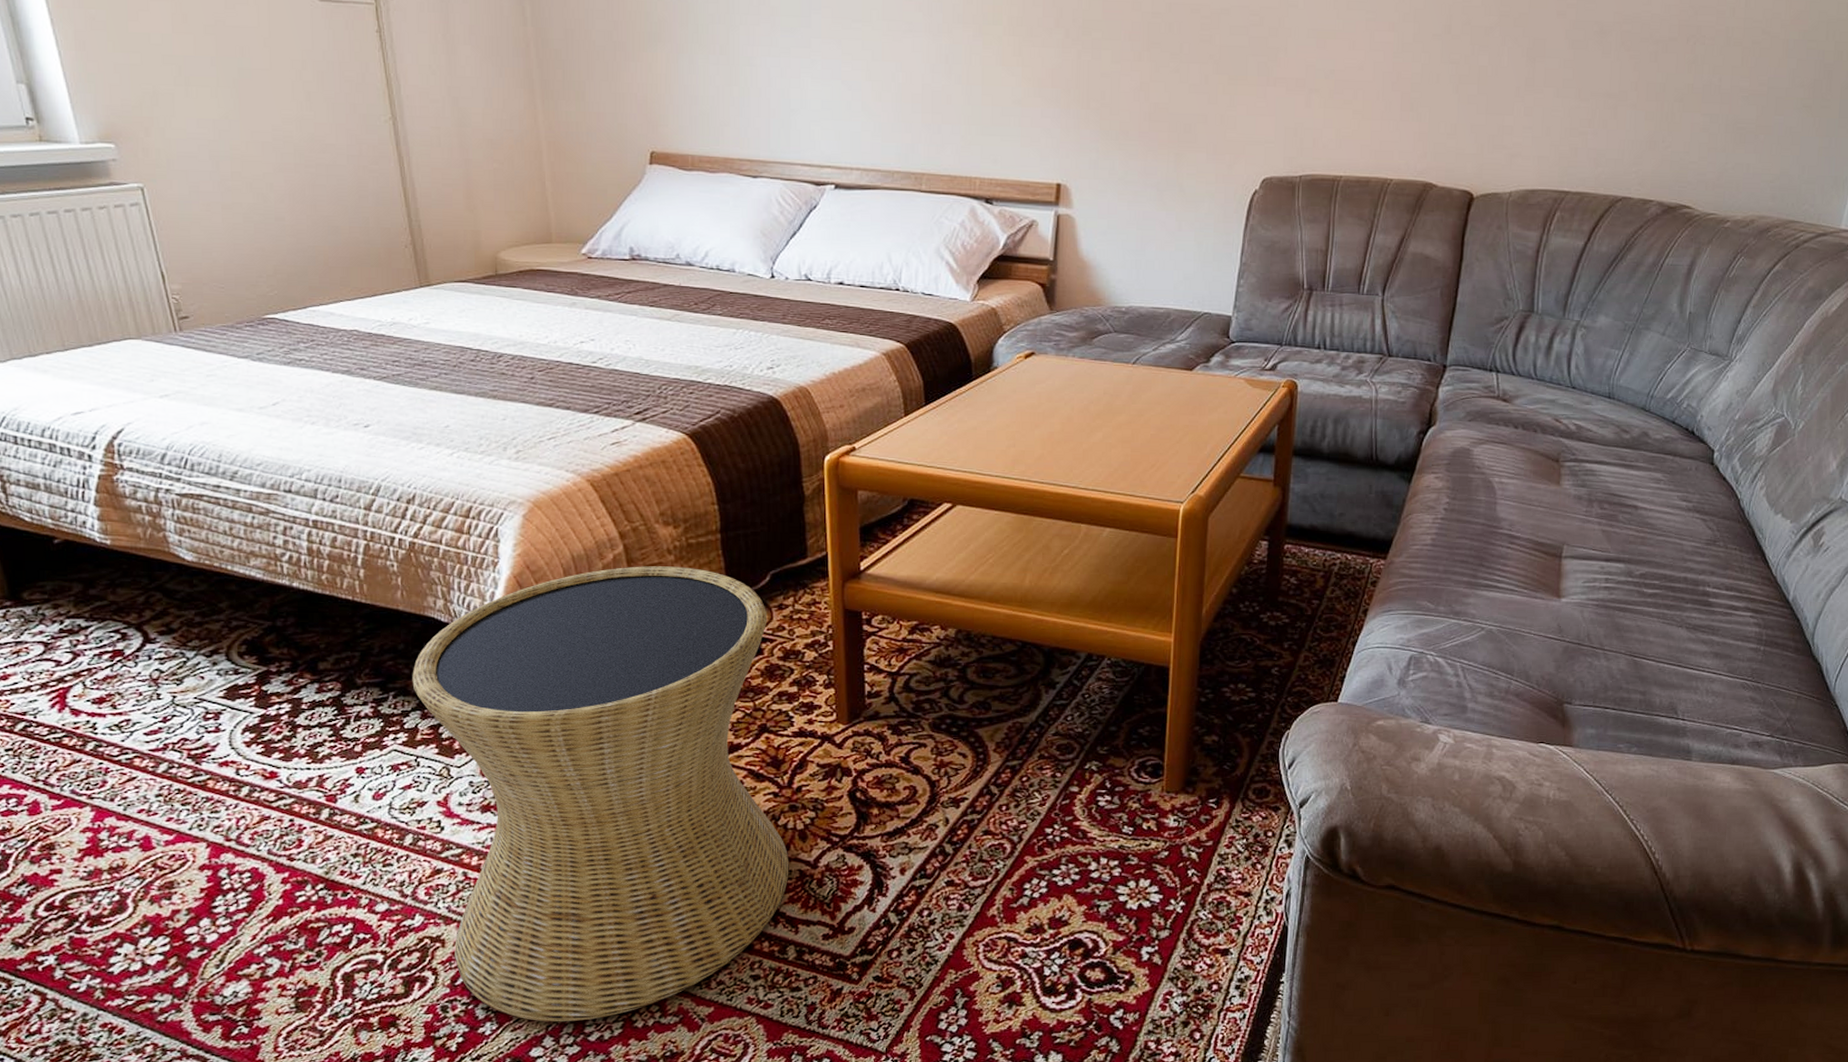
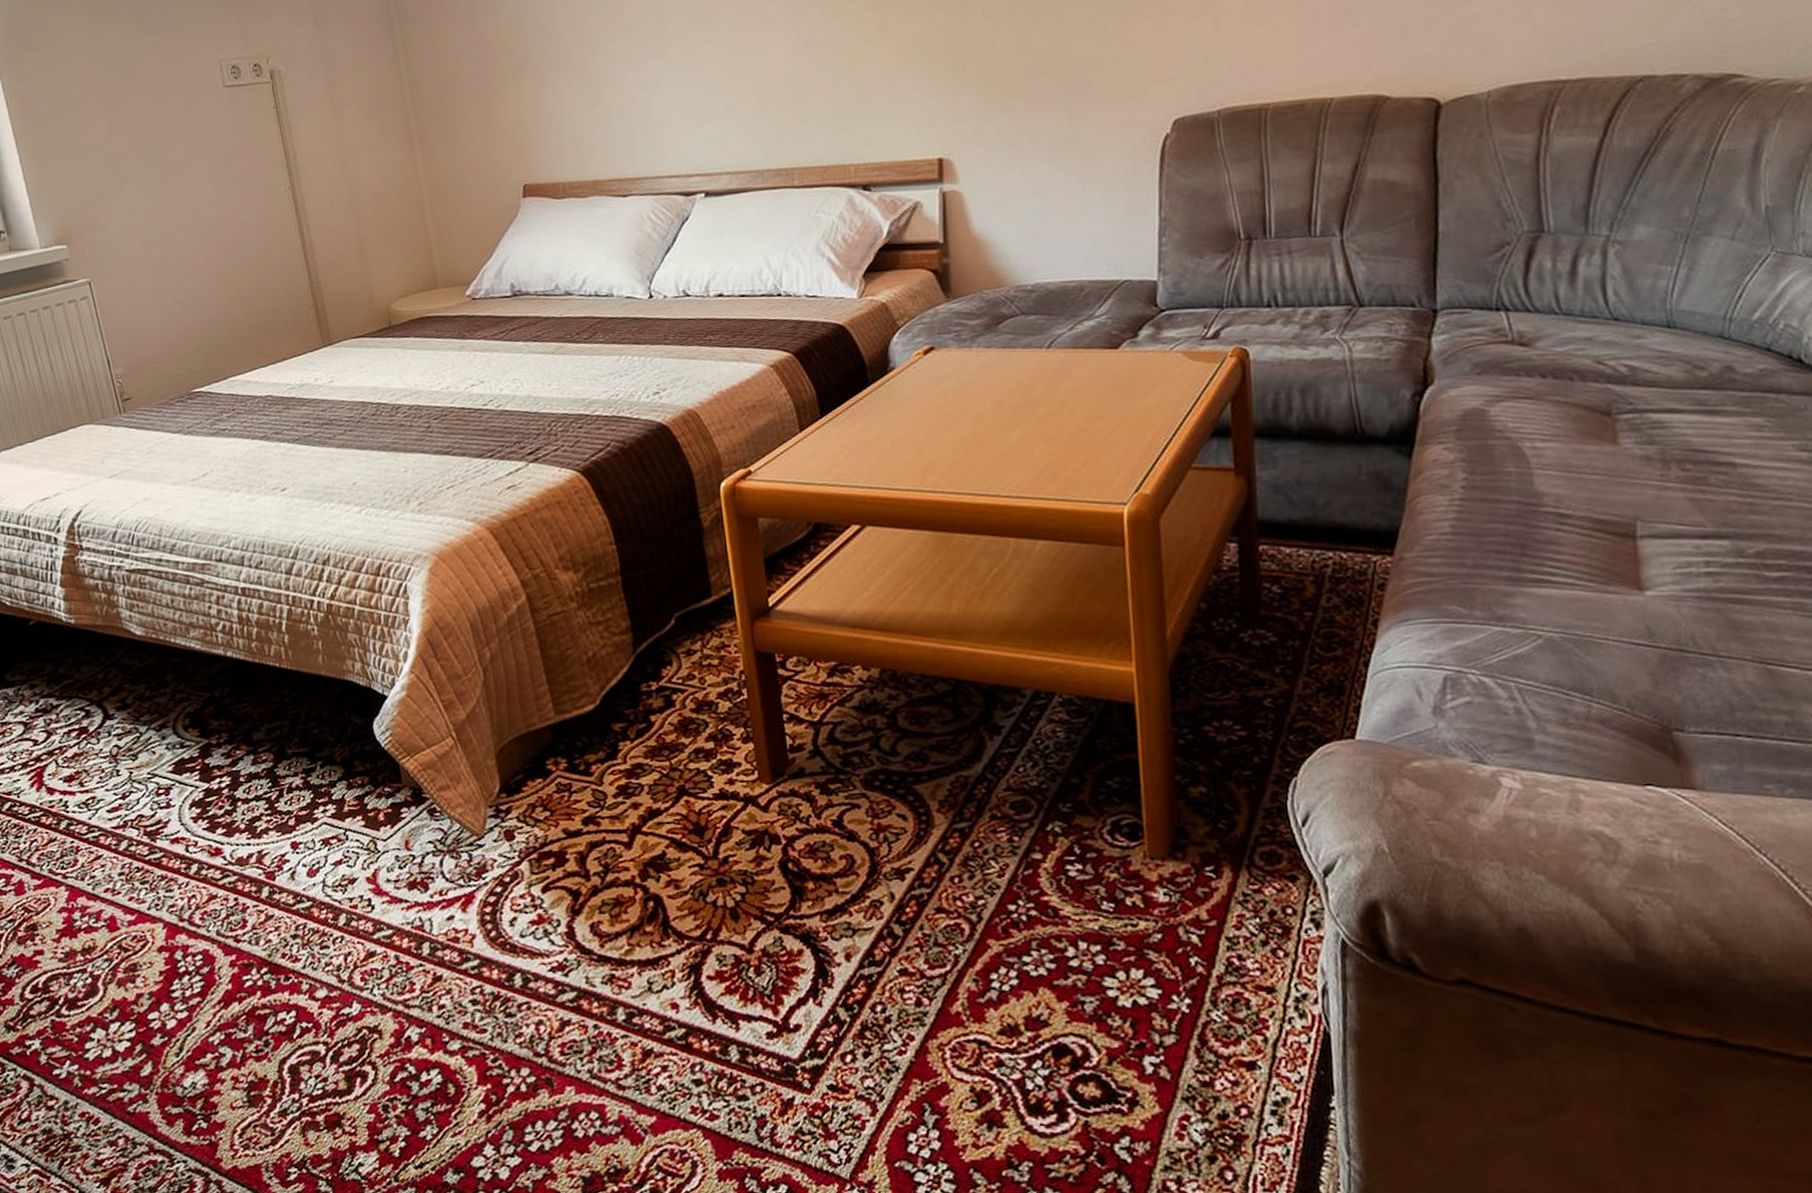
side table: present [412,566,789,1022] -> none [336,614,723,1128]

